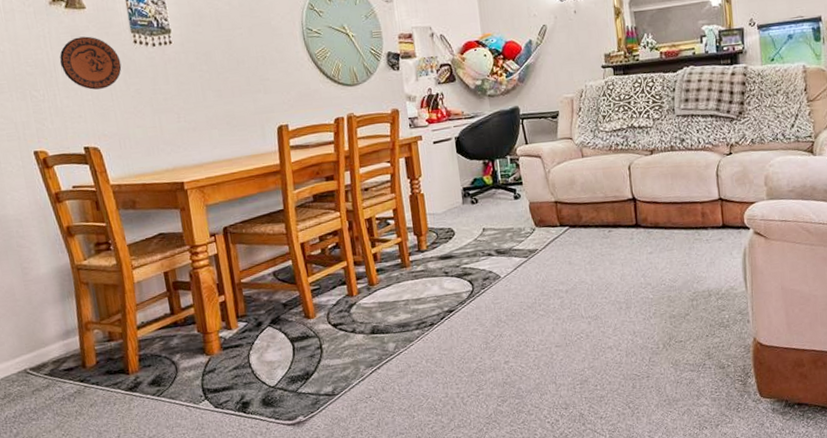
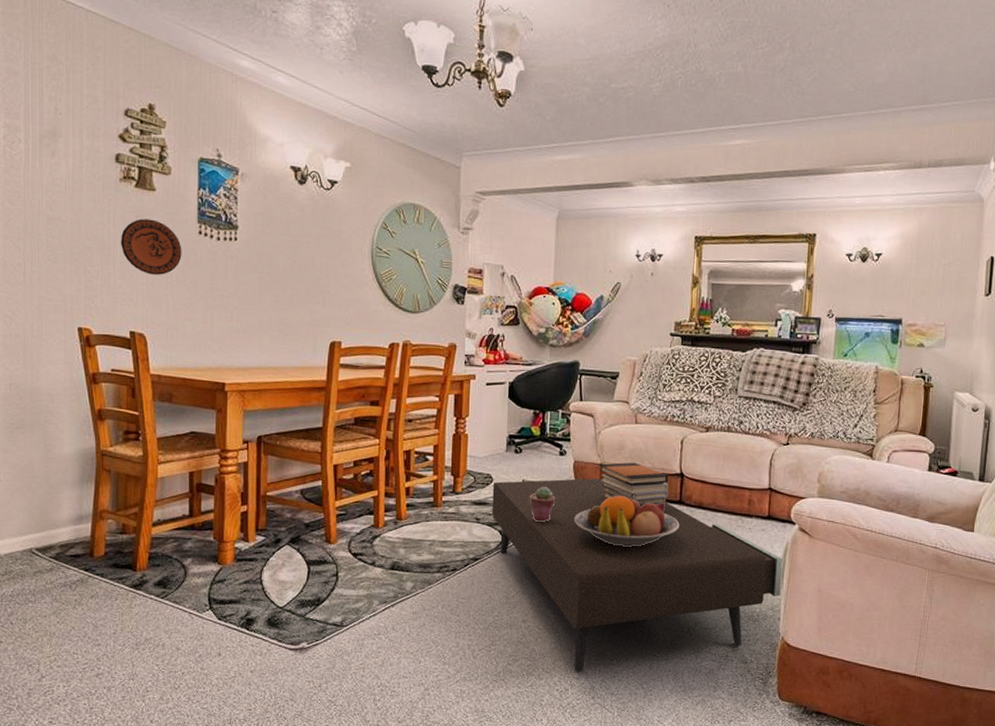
coffee table: none [455,215,746,402] -> present [491,478,783,672]
potted succulent: none [493,232,518,266] -> present [530,487,556,522]
fruit bowl: none [538,224,640,277] -> present [574,493,680,547]
book stack: none [555,194,624,236] -> present [600,462,669,507]

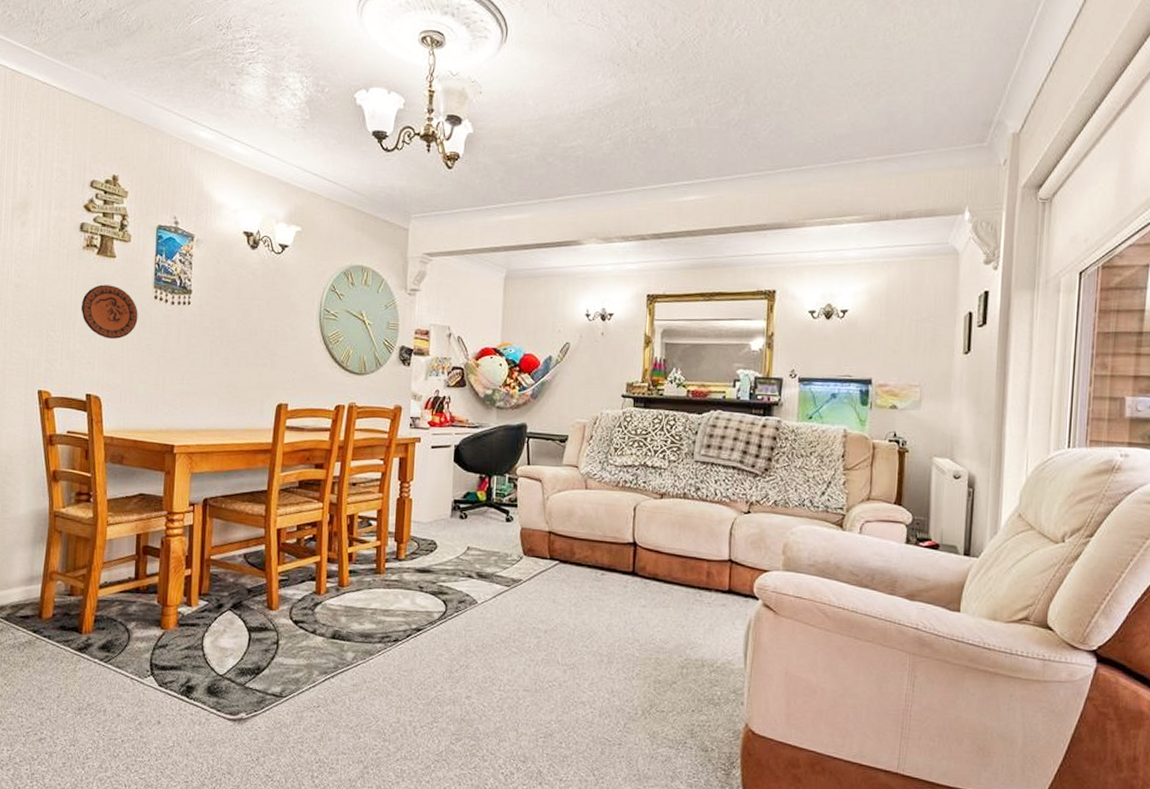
coffee table: present [491,478,783,672] -> none [435,546,746,754]
potted succulent: present [530,487,556,522] -> none [475,554,502,592]
fruit bowl: present [574,493,680,547] -> none [521,563,633,621]
book stack: present [600,462,669,507] -> none [548,529,621,577]

